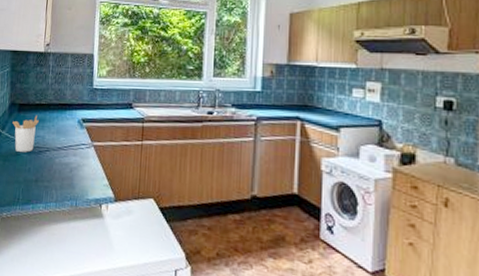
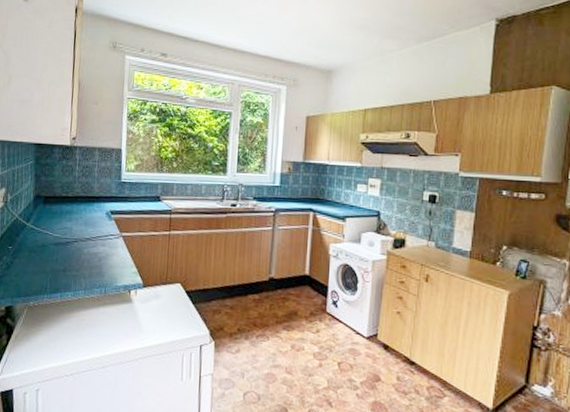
utensil holder: present [12,115,39,152] -> none [38,207,66,243]

